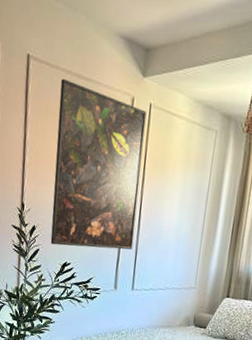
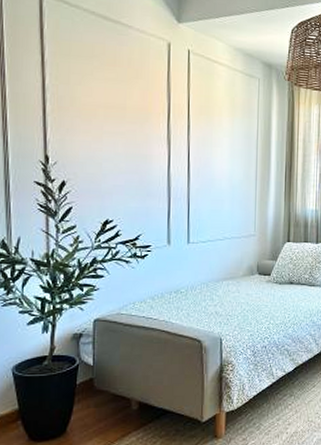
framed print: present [50,78,147,250] -> none [83,19,186,202]

